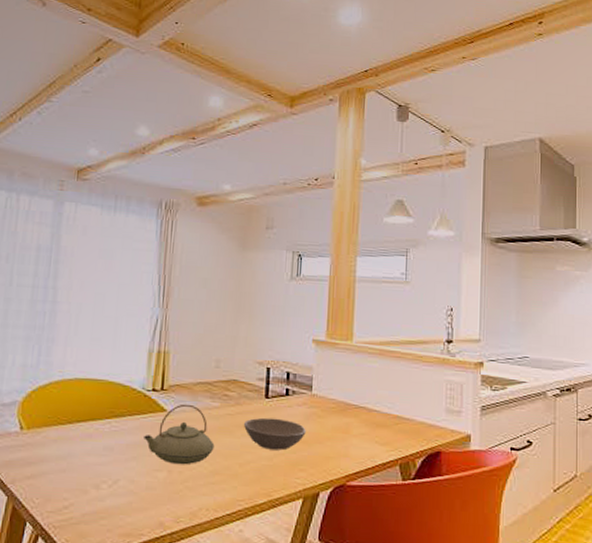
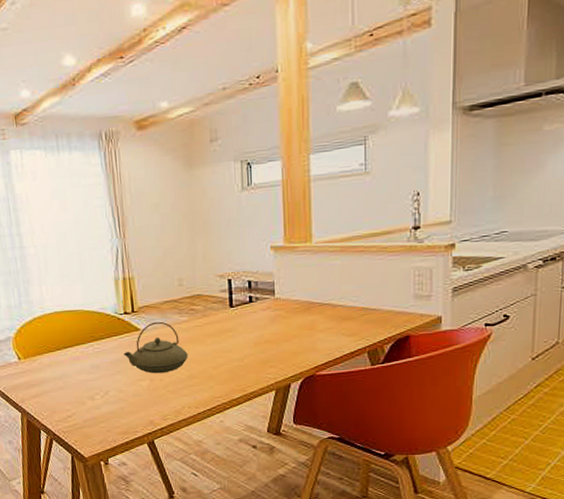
soup bowl: present [243,417,306,451] -> none [212,324,272,352]

